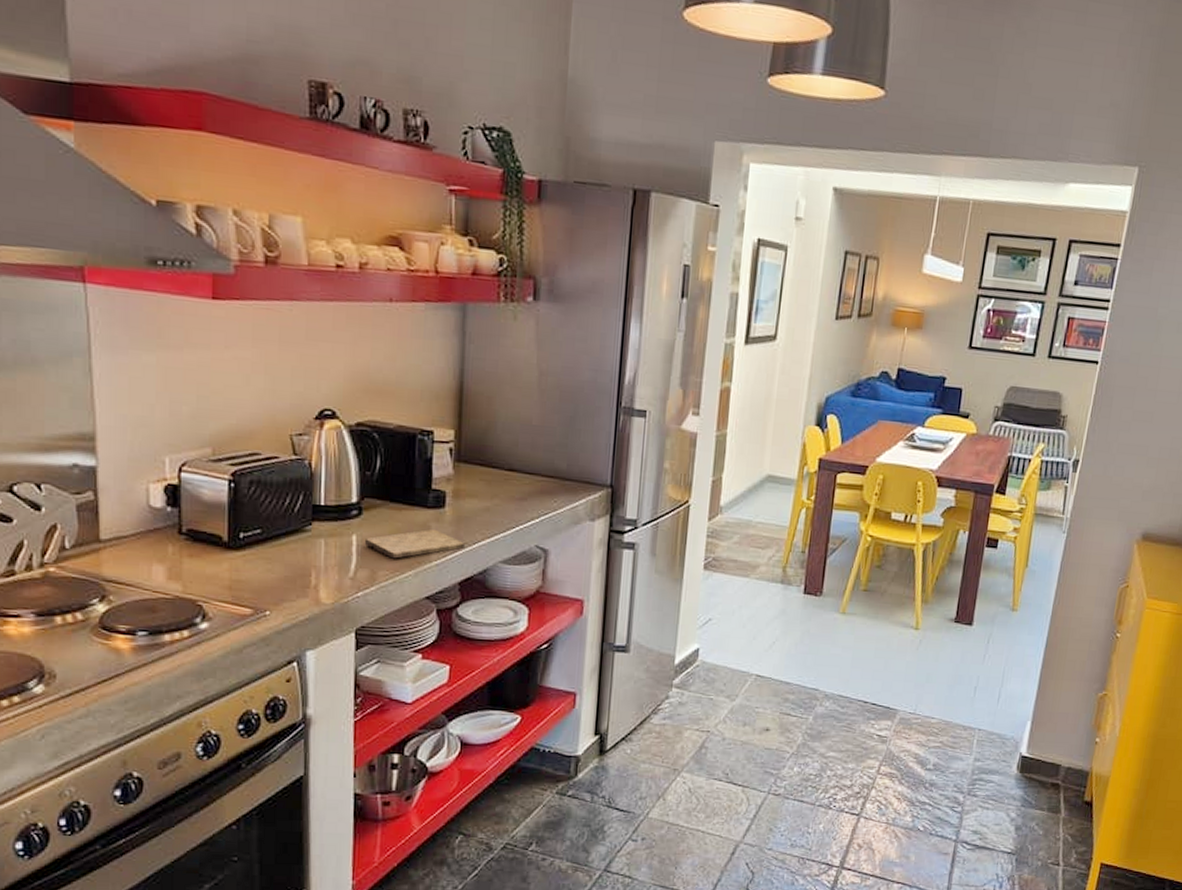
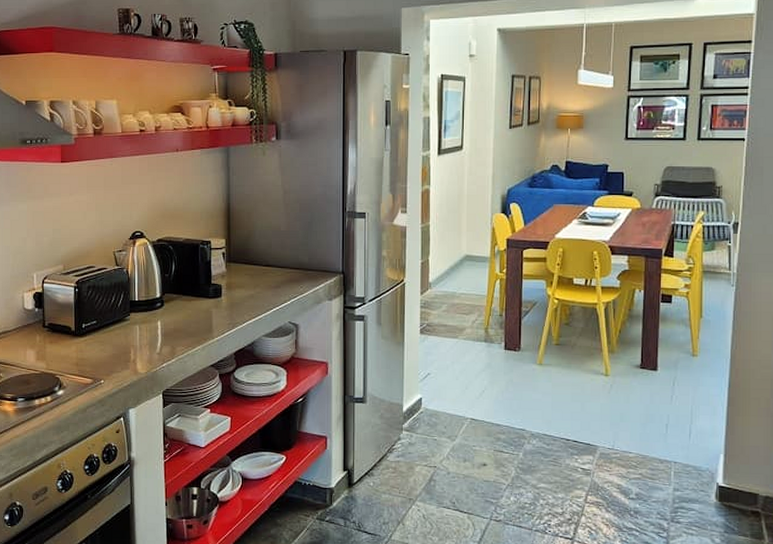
cutting board: present [364,530,465,559] -> none [166,314,237,337]

